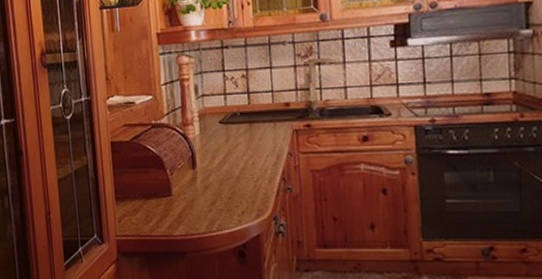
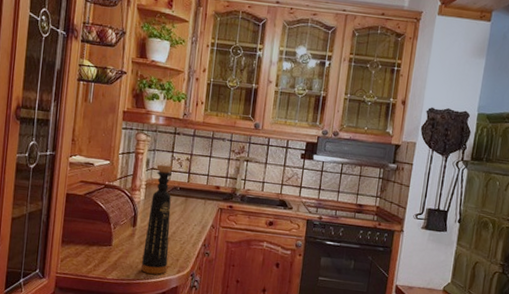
bottle: none [207,88,242,223] -> present [141,164,174,275]

